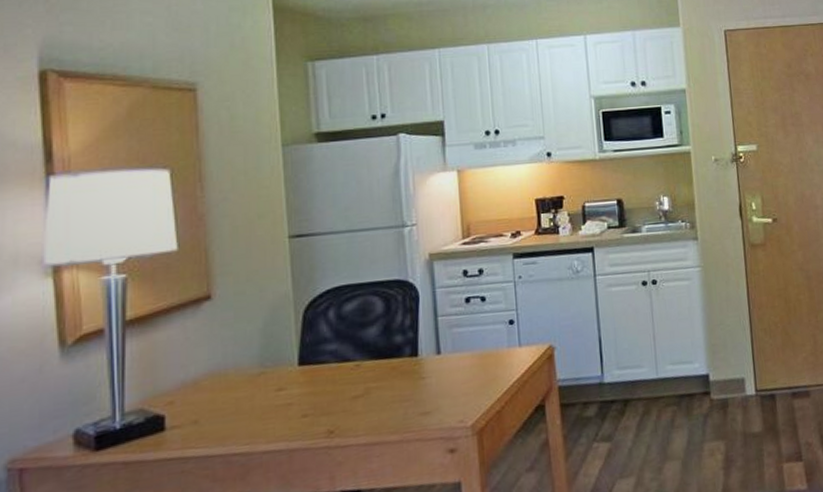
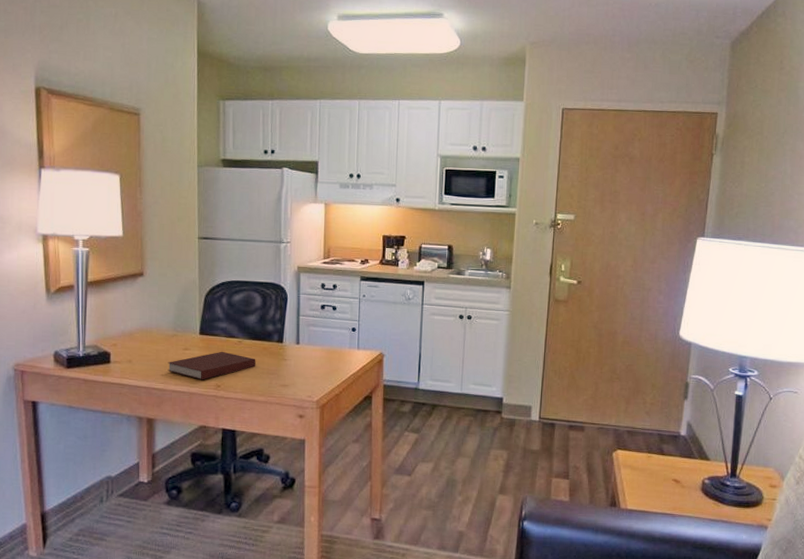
notebook: none [254,382,383,429] -> present [167,351,256,380]

